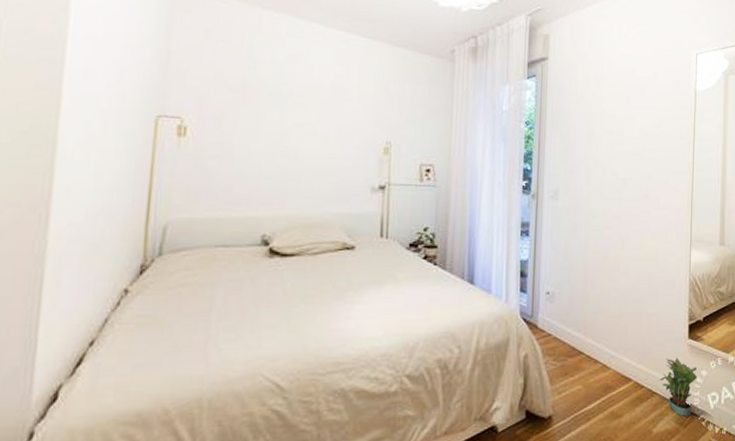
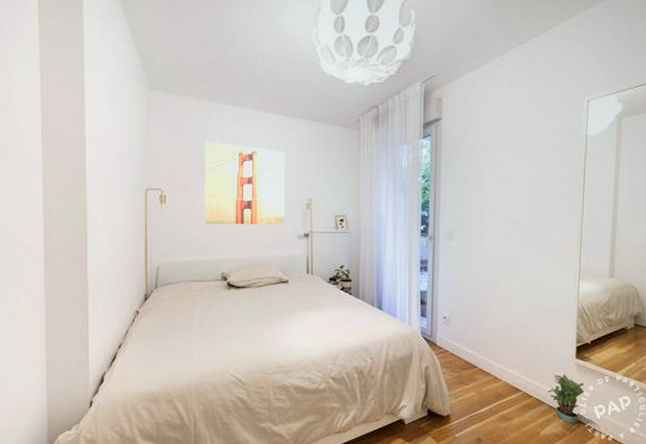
wall art: none [242,58,360,174] -> present [205,141,285,225]

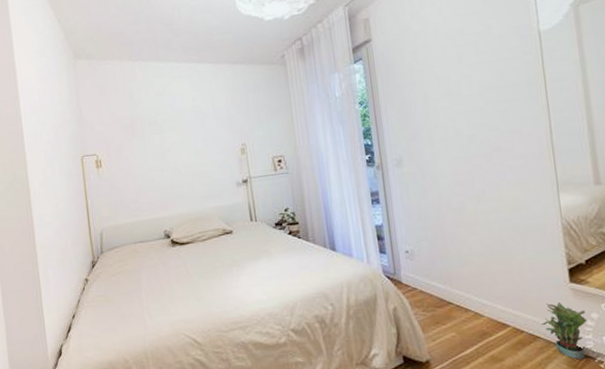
wall art: present [205,141,285,225] -> none [132,99,221,184]

